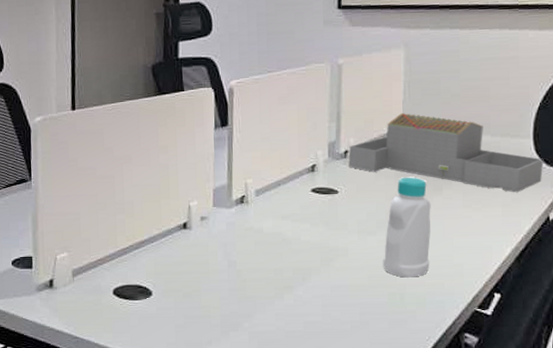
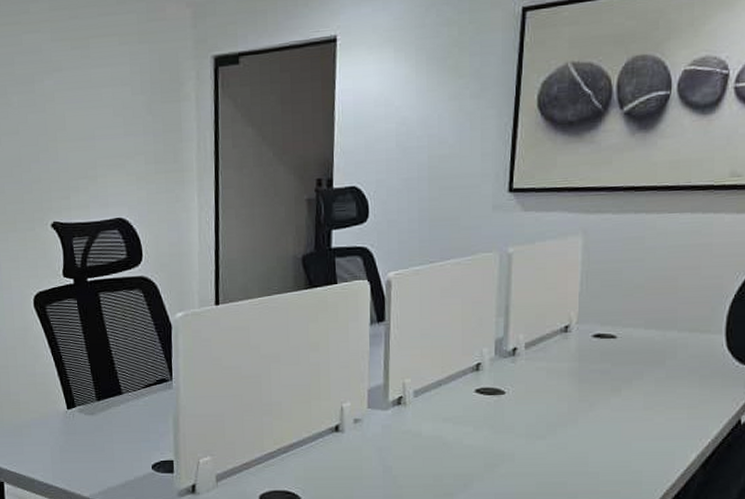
architectural model: present [348,113,544,193] -> none [517,307,737,394]
bottle: present [383,177,431,278] -> none [553,376,608,485]

